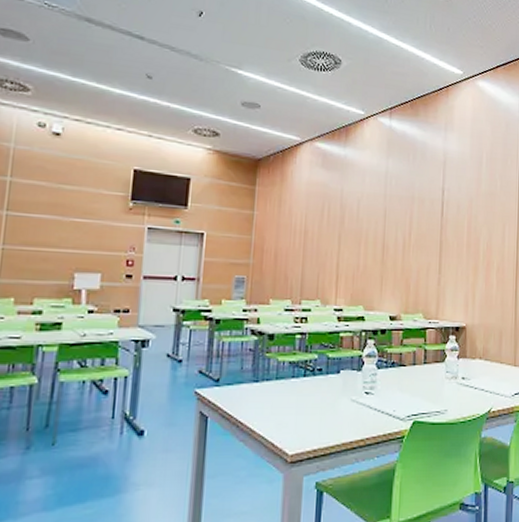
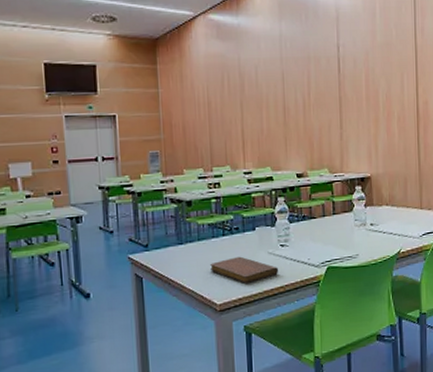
notebook: none [286,401,361,433] -> present [210,256,279,283]

